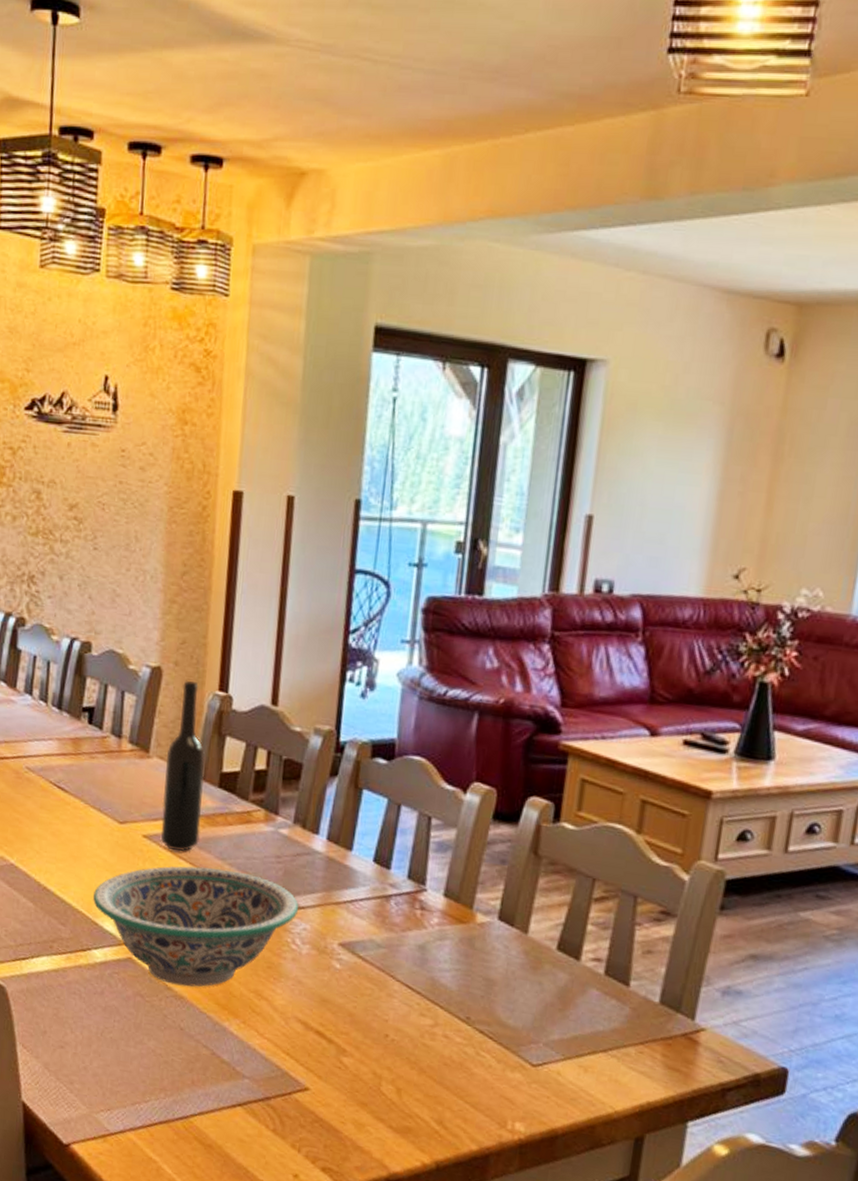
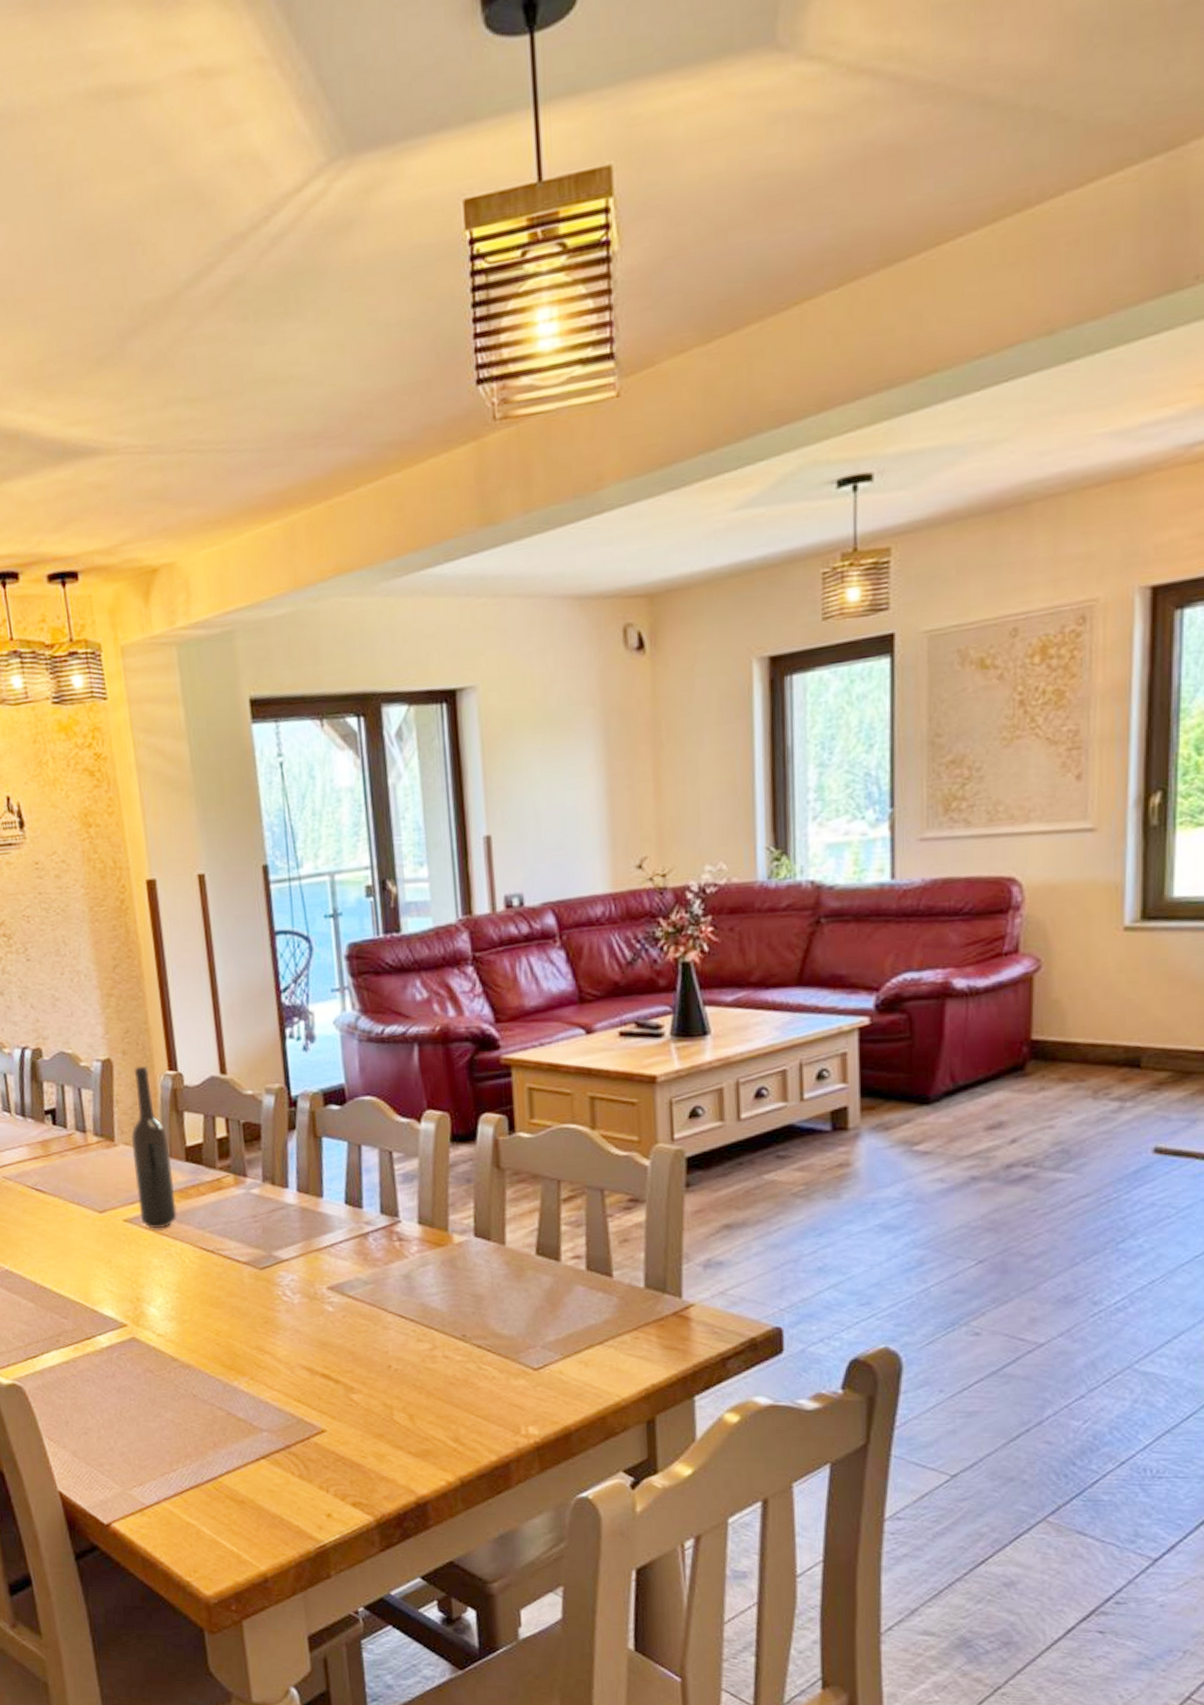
decorative bowl: present [93,866,299,987] -> none [88,1237,283,1355]

